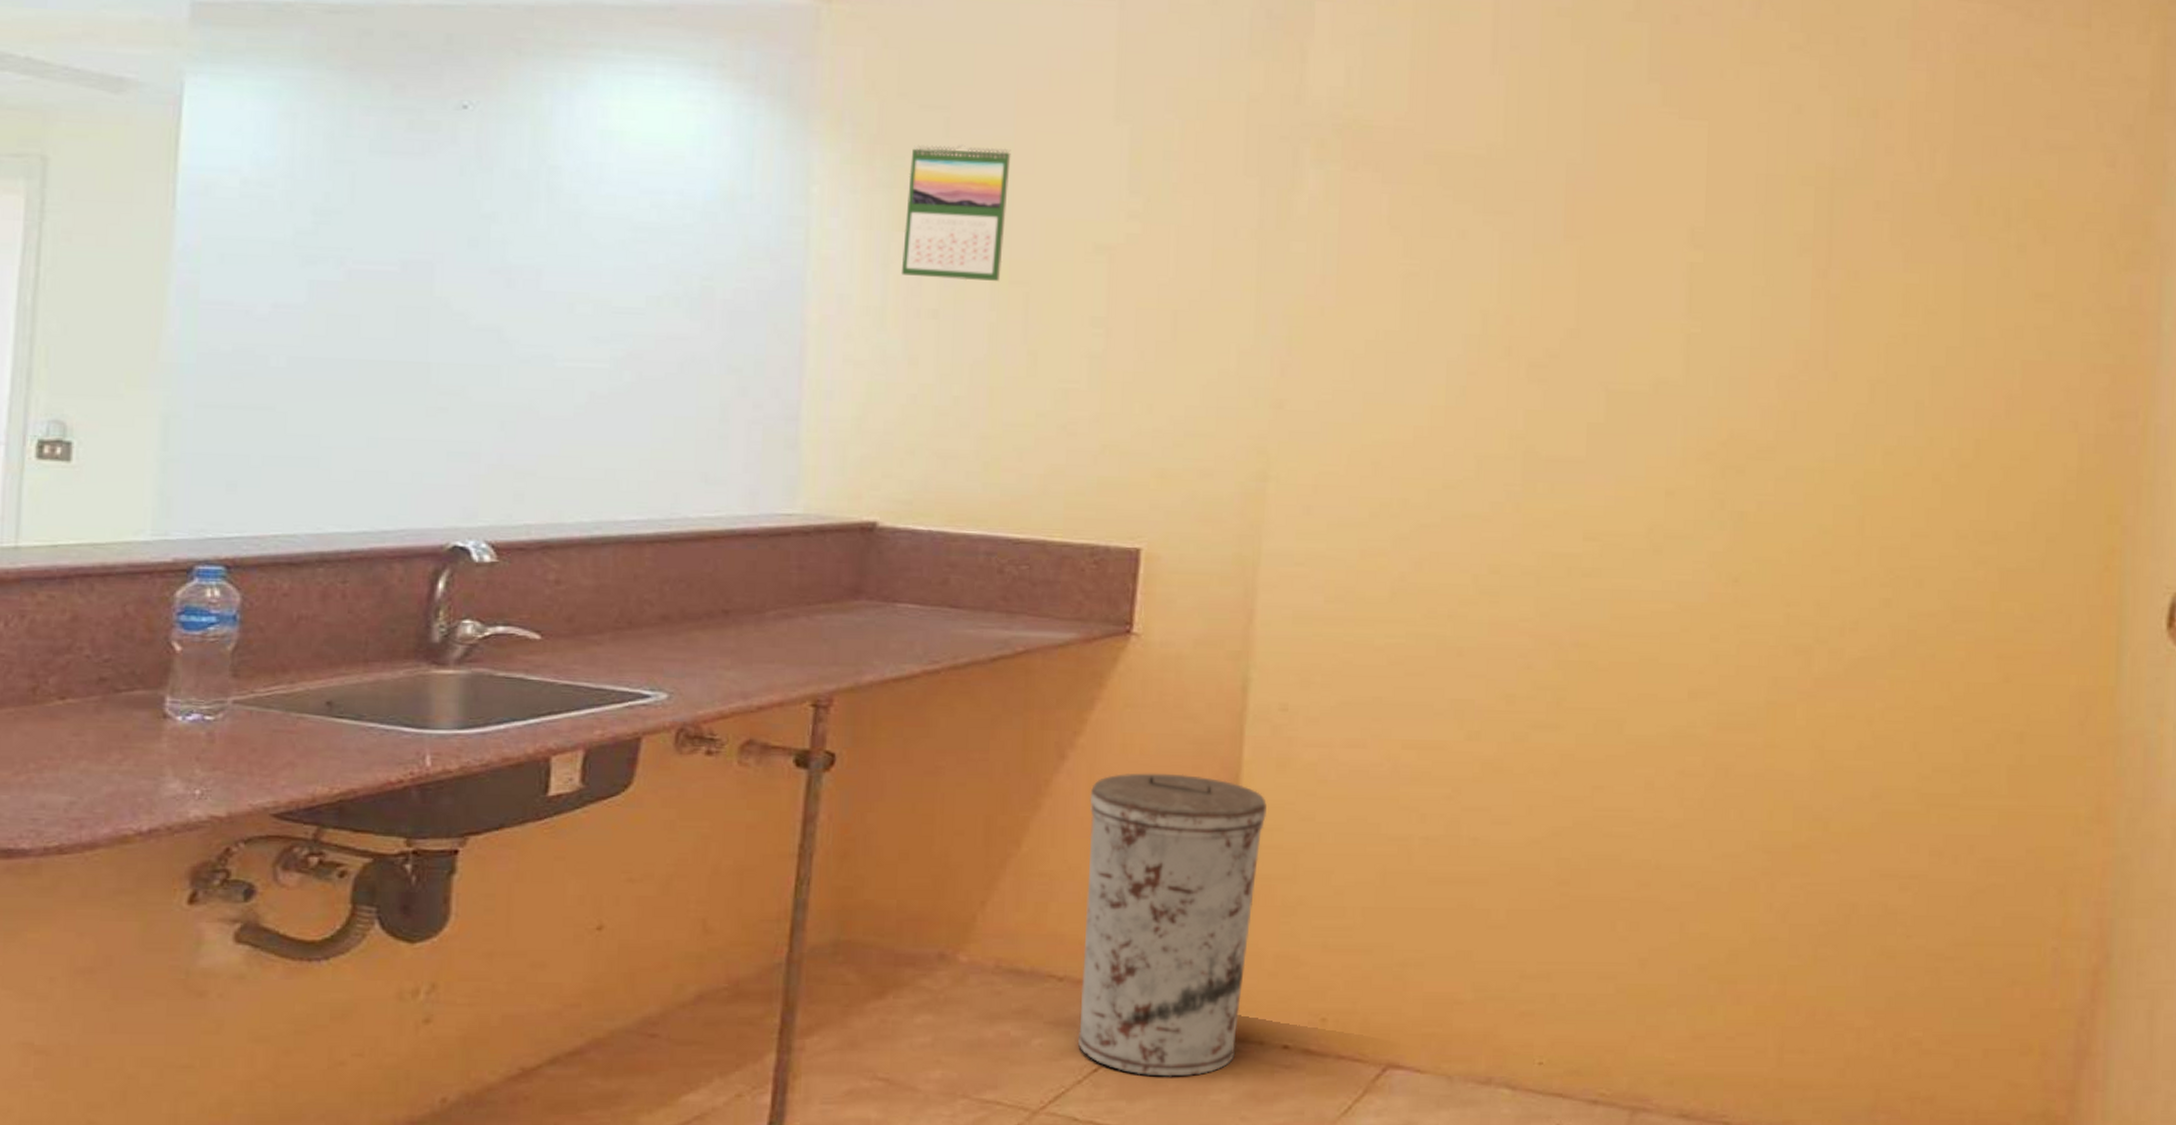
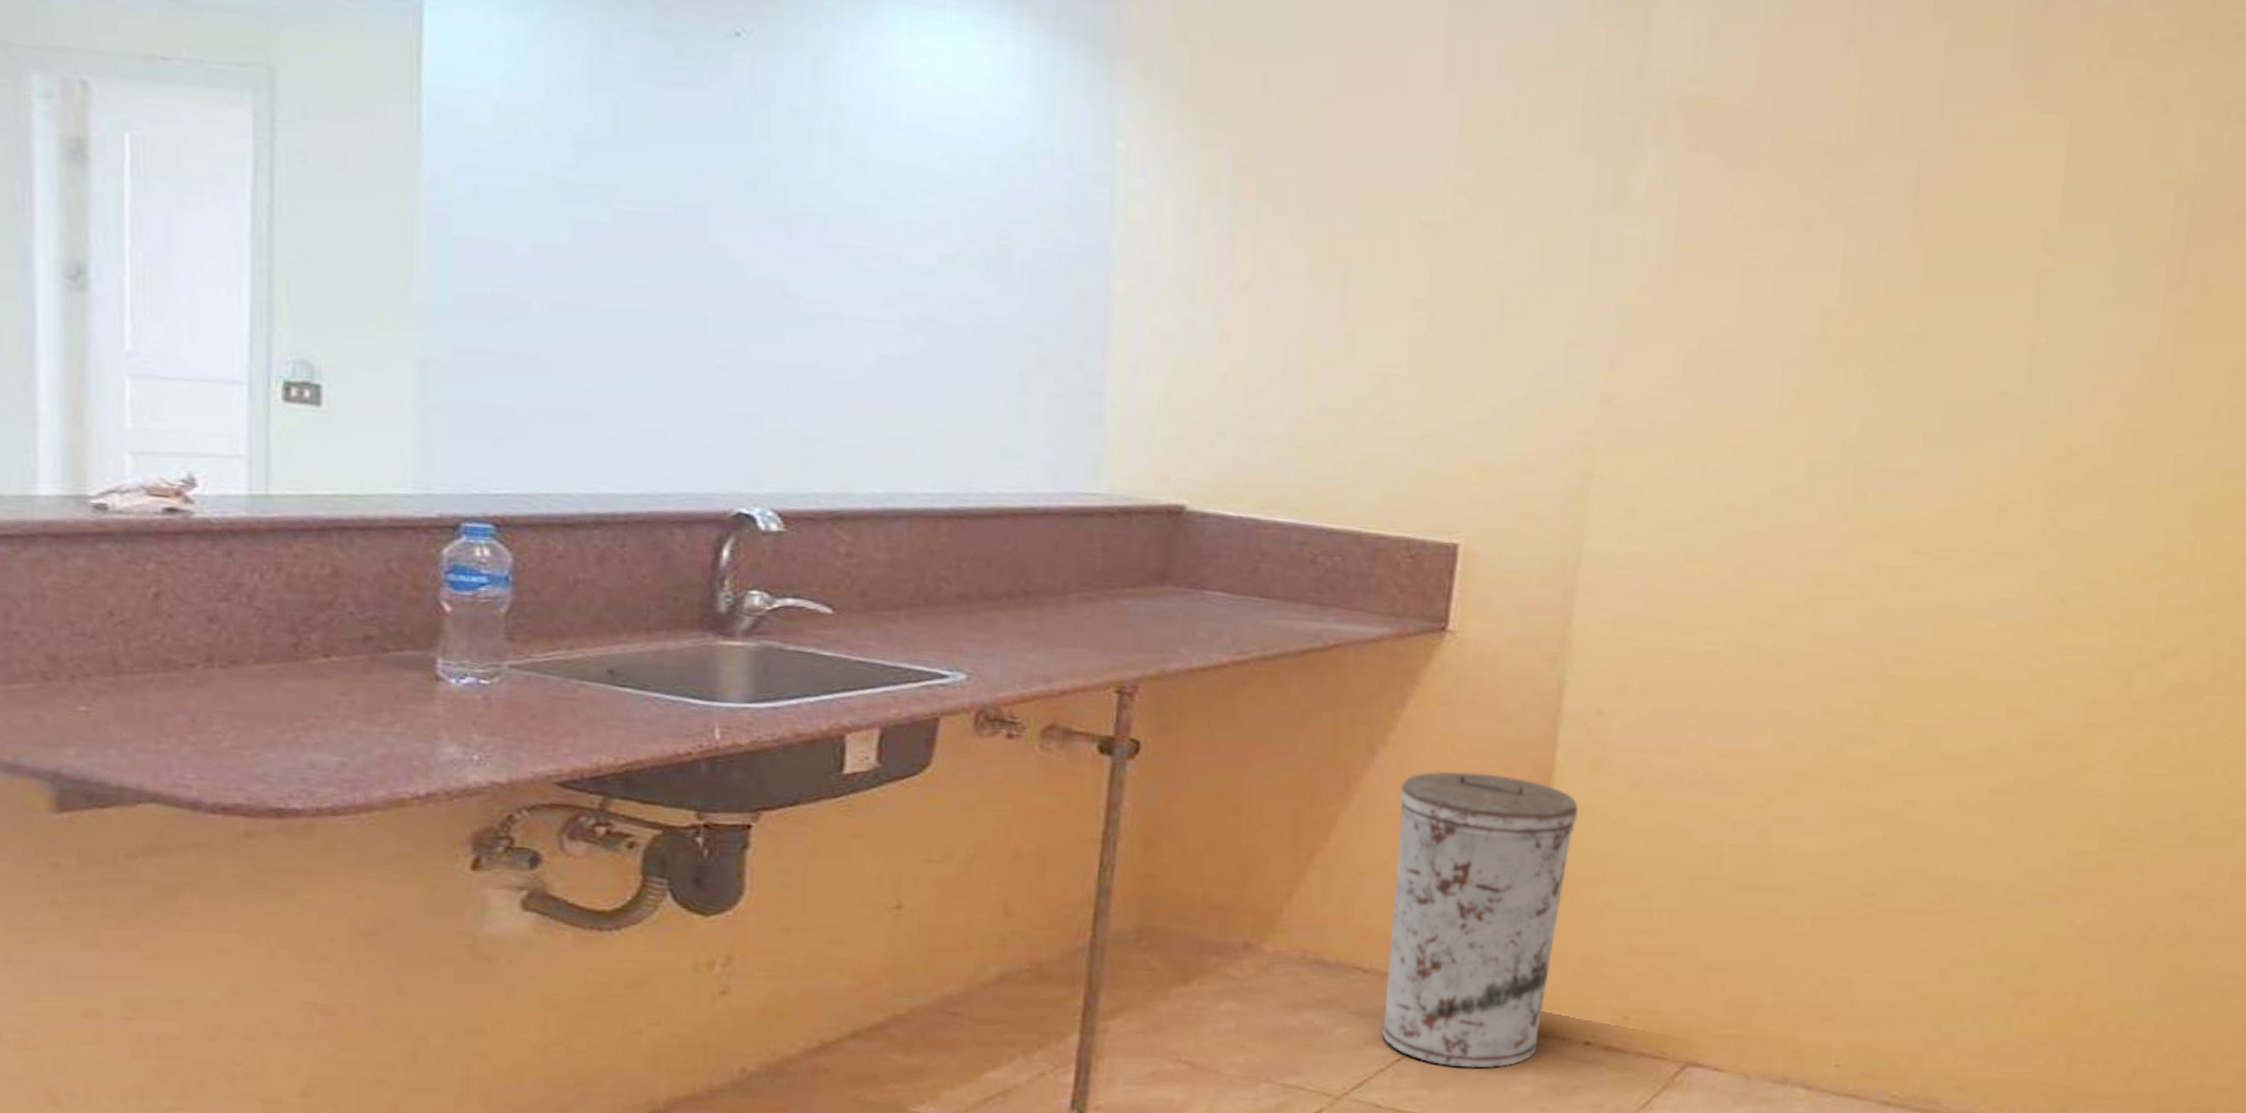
calendar: present [902,144,1011,281] -> none [1214,101,1332,255]

